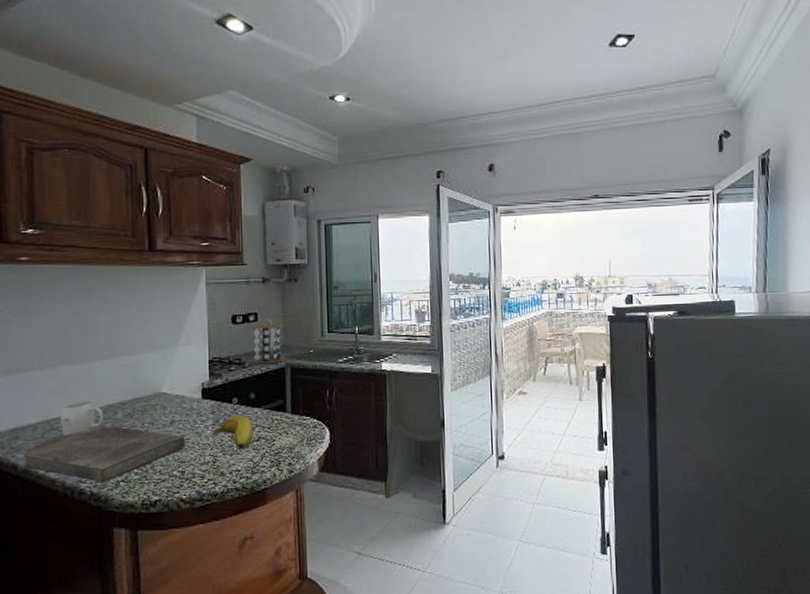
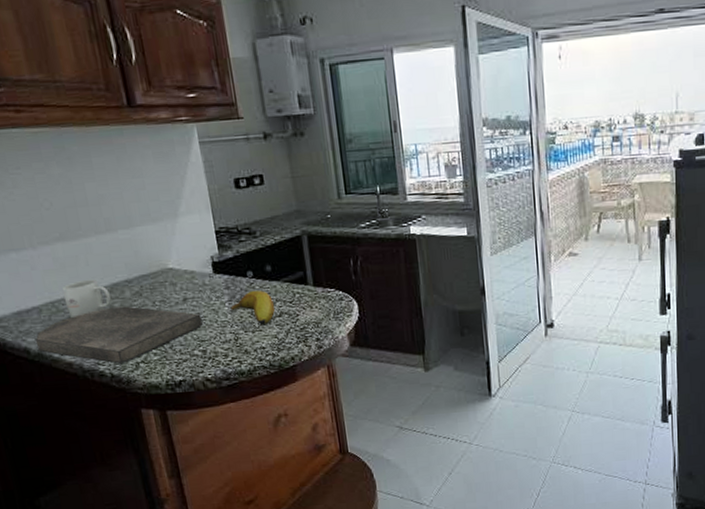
spice rack: present [251,319,284,365] -> none [258,181,299,233]

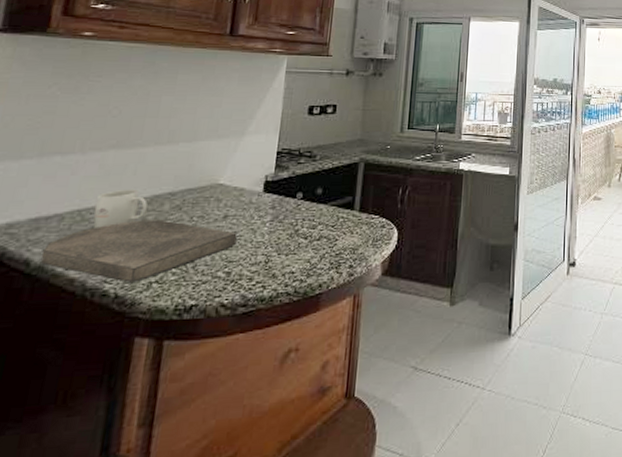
fruit: present [230,290,275,326] -> none [270,213,316,249]

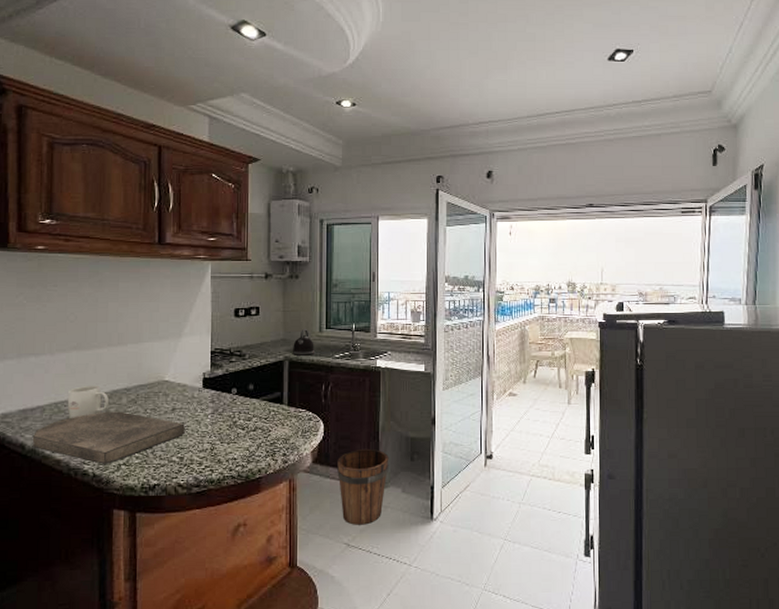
kettle: none [368,128,394,157] -> present [292,328,314,356]
bucket: none [409,258,467,345] -> present [337,448,389,525]

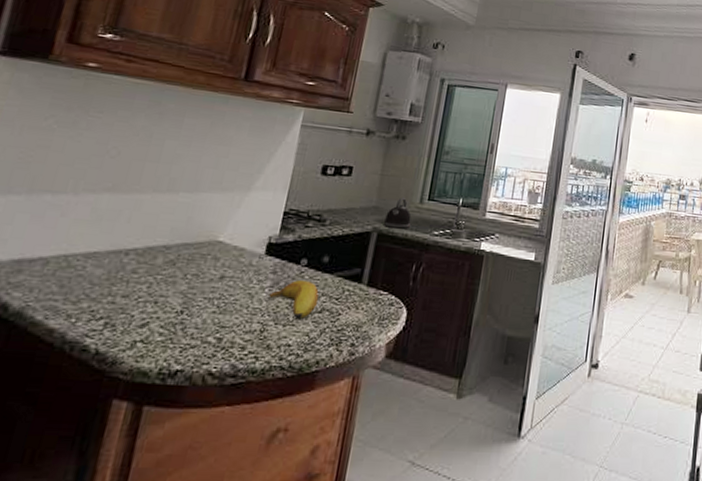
cutting board: present [32,411,185,464] -> none [20,272,233,340]
mug: present [67,385,110,418] -> none [79,237,140,277]
fruit: none [212,406,252,438] -> present [269,280,319,320]
bucket: present [337,448,389,525] -> none [411,345,479,439]

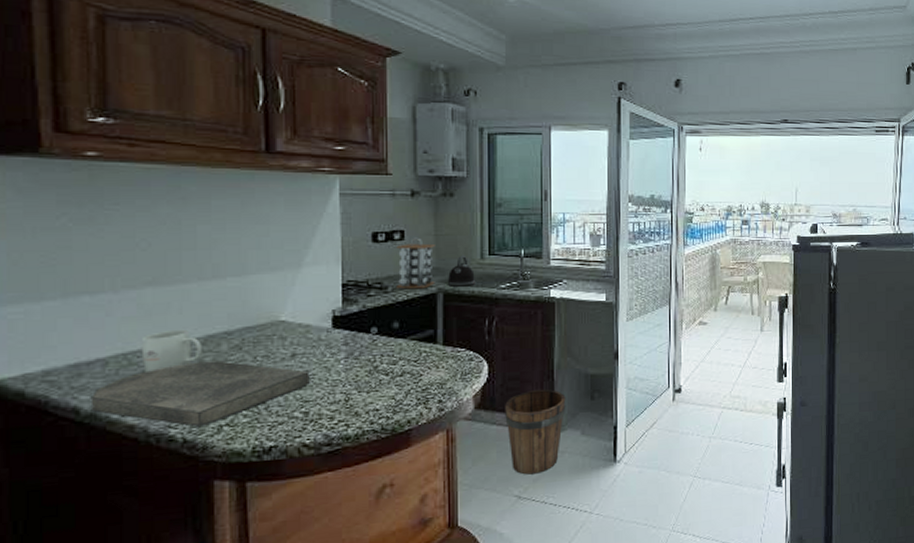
cutting board: none [20,272,233,340] -> present [90,360,310,427]
mug: none [79,237,140,277] -> present [141,329,203,372]
fruit: present [269,280,319,320] -> none [346,348,397,386]
spice rack: none [334,175,379,226] -> present [396,237,436,289]
bucket: none [411,345,479,439] -> present [505,389,566,475]

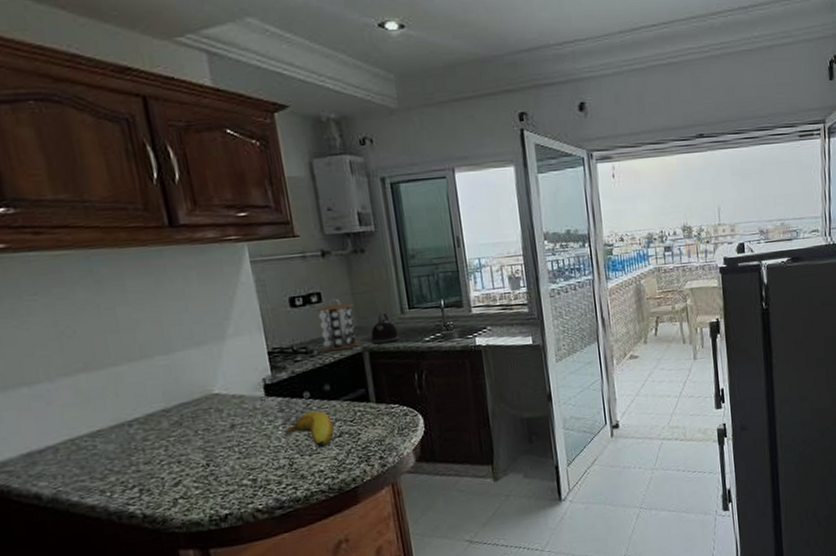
cutting board: present [90,360,310,427] -> none [48,437,253,502]
mug: present [141,329,203,372] -> none [85,410,146,455]
fruit: none [346,348,397,386] -> present [284,411,335,448]
bucket: present [505,389,566,475] -> none [445,436,506,521]

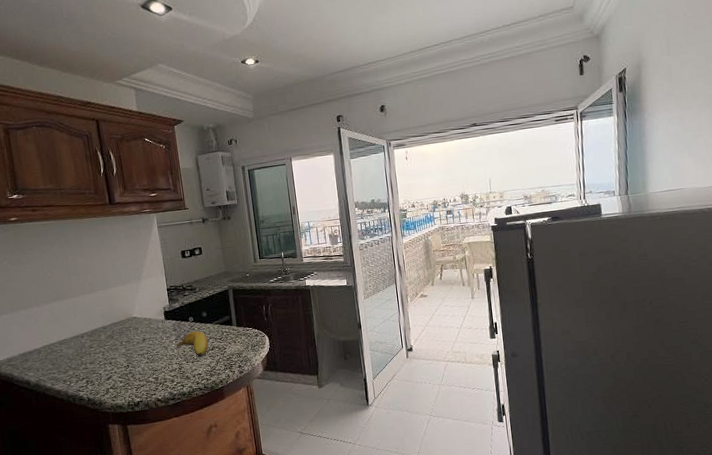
spice rack: present [315,298,360,352] -> none [198,251,226,289]
kettle: present [370,311,399,345] -> none [233,260,253,285]

